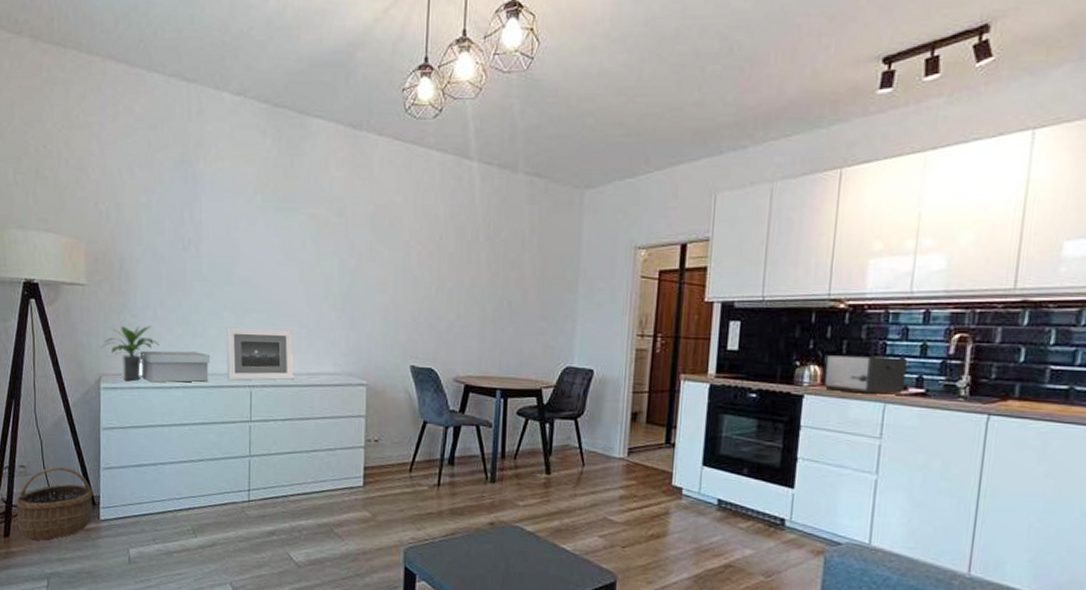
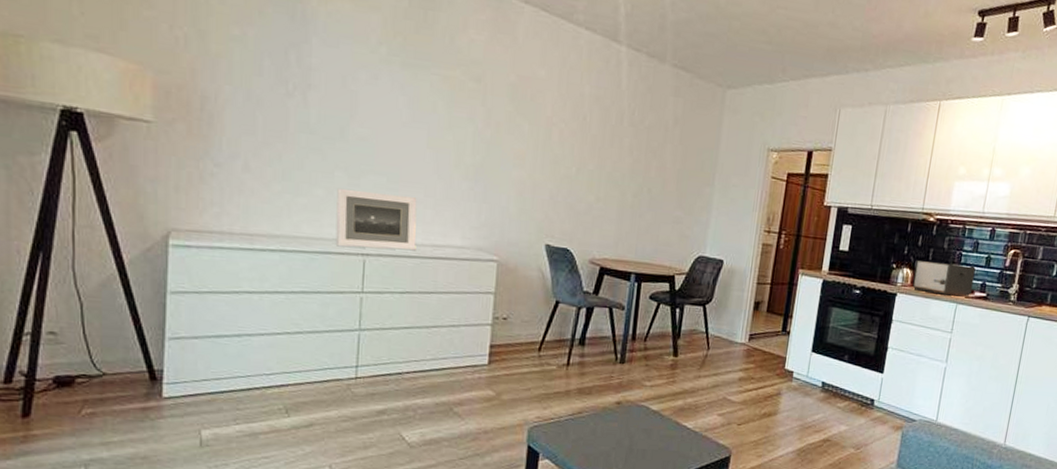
wicker basket: present [15,466,94,540] -> none [40,334,156,421]
potted plant: present [101,325,159,381] -> none [172,175,251,240]
decorative box: present [140,350,210,383] -> none [225,206,315,247]

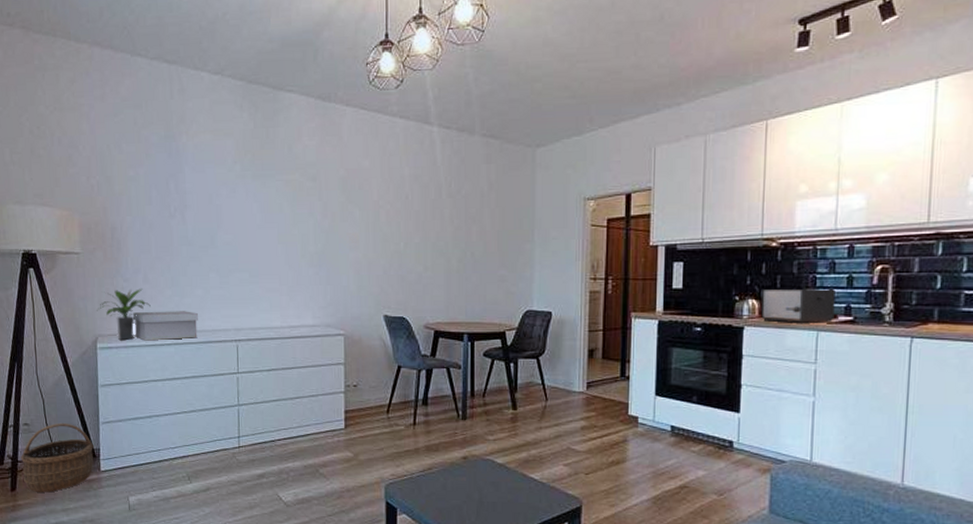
wicker basket: none [40,334,156,421] -> present [20,423,95,493]
potted plant: none [172,175,251,240] -> present [97,289,151,340]
decorative box: none [225,206,315,247] -> present [133,311,198,341]
picture frame: present [335,188,417,251] -> none [212,286,277,336]

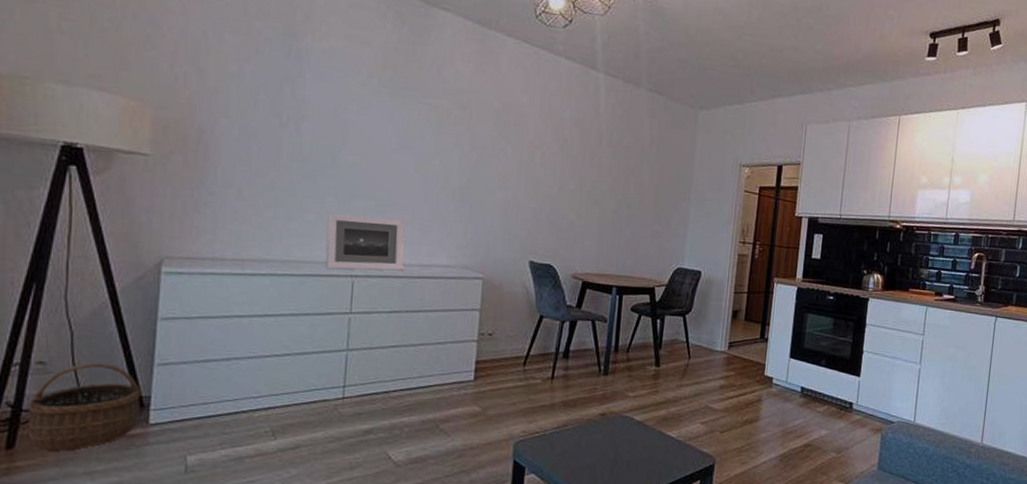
potted plant: present [97,289,151,340] -> none [166,204,243,266]
decorative box: present [133,311,198,341] -> none [217,233,305,270]
picture frame: none [212,286,277,336] -> present [325,212,405,271]
toaster: present [761,289,836,323] -> none [883,266,943,300]

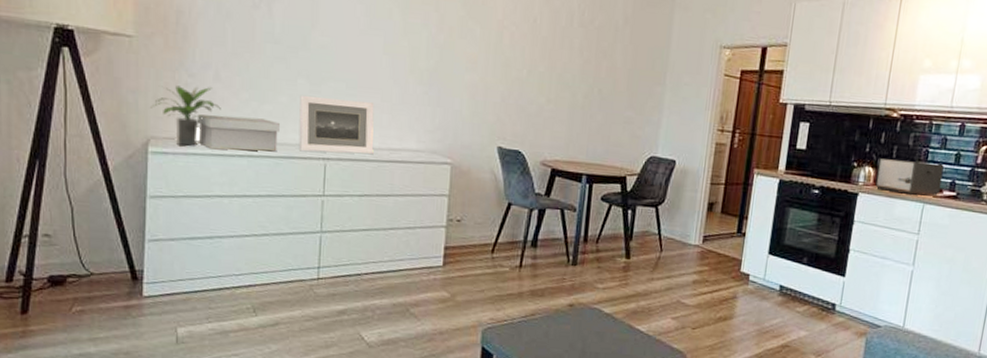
wicker basket: present [26,362,143,451] -> none [36,236,137,318]
potted plant: none [166,204,243,266] -> present [151,85,221,146]
decorative box: none [217,233,305,270] -> present [198,114,280,152]
toaster: none [883,266,943,300] -> present [875,158,944,196]

